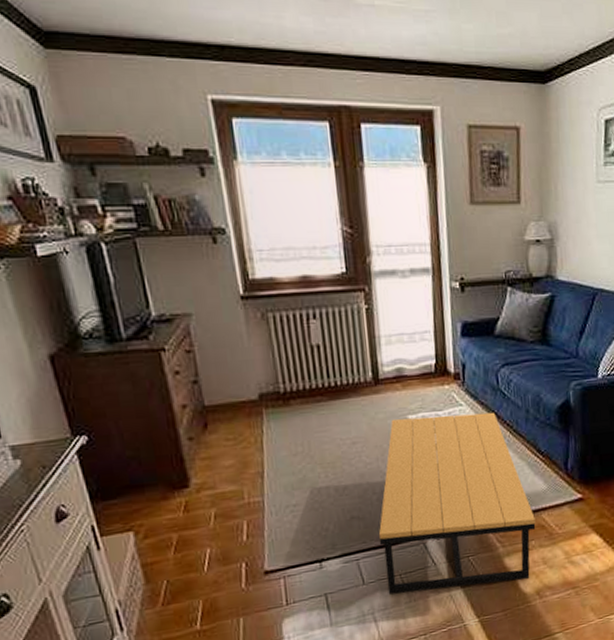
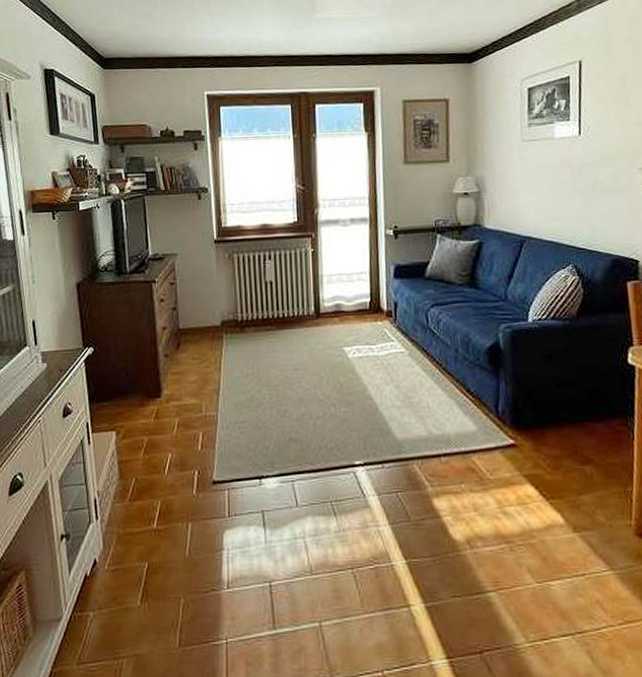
coffee table: present [379,412,536,595] -> none [314,349,466,525]

